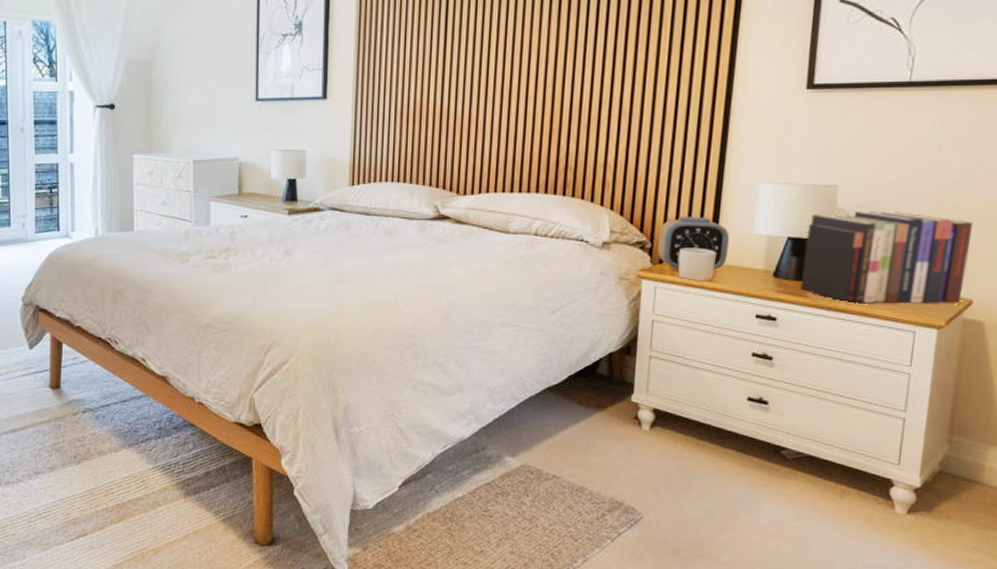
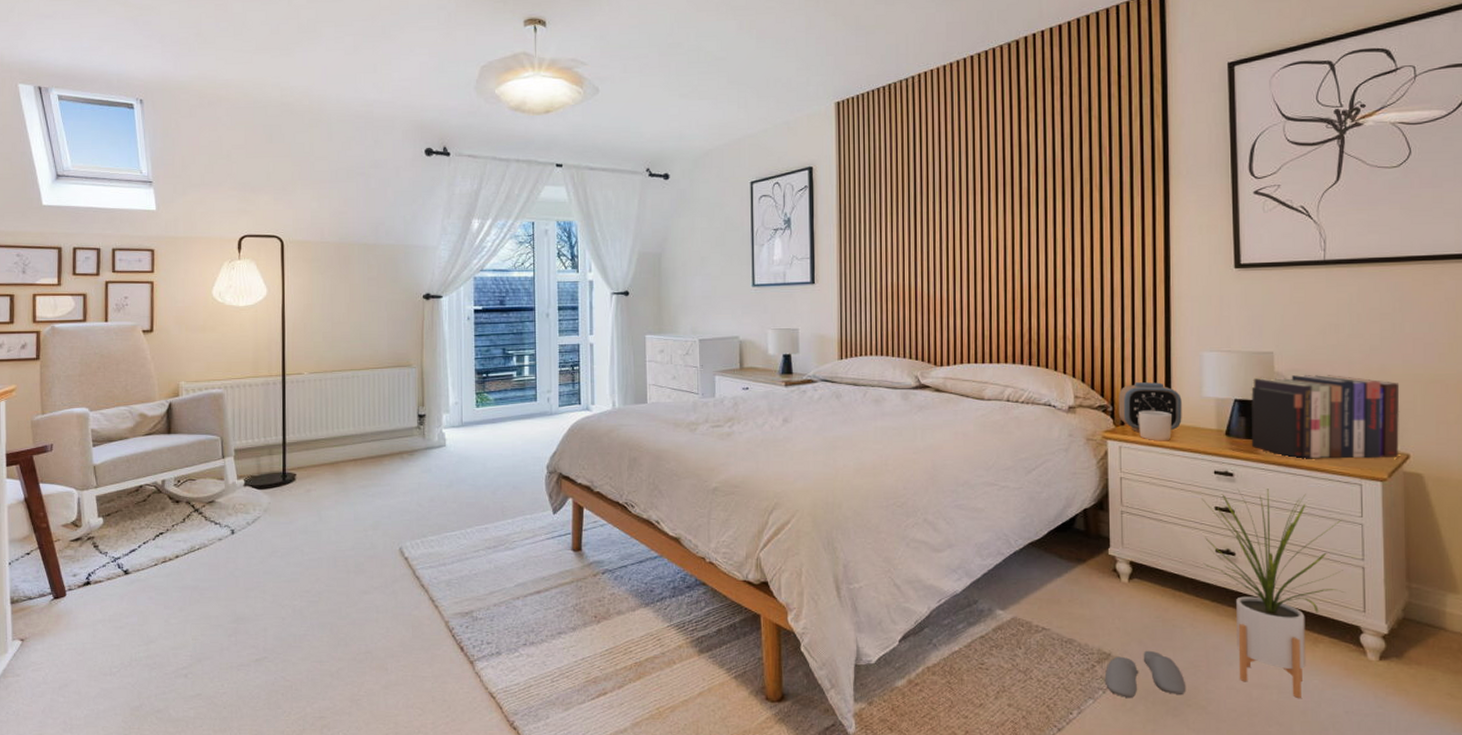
slippers: none [614,500,700,547] -> present [1104,650,1186,698]
house plant: none [733,334,889,550] -> present [1202,489,1345,698]

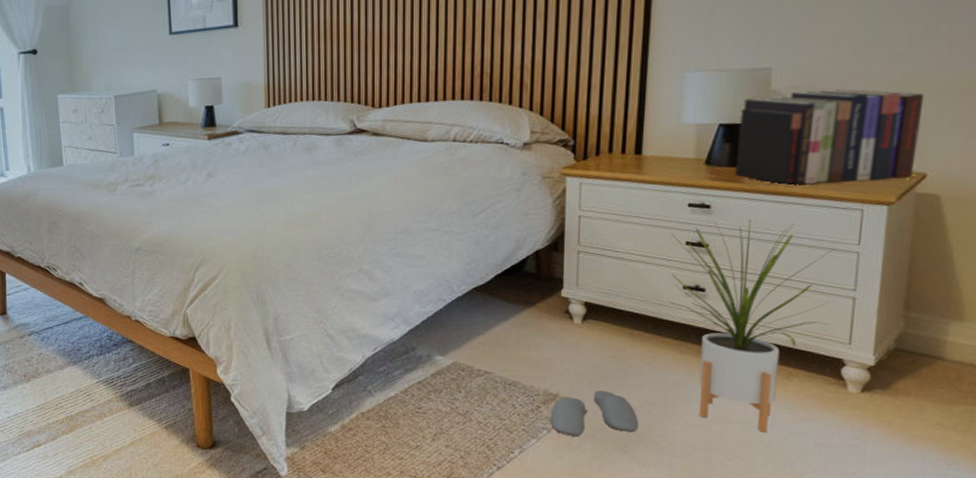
alarm clock: present [1118,382,1182,433] -> none [580,110,656,167]
mug: present [1138,410,1172,441] -> none [602,141,643,175]

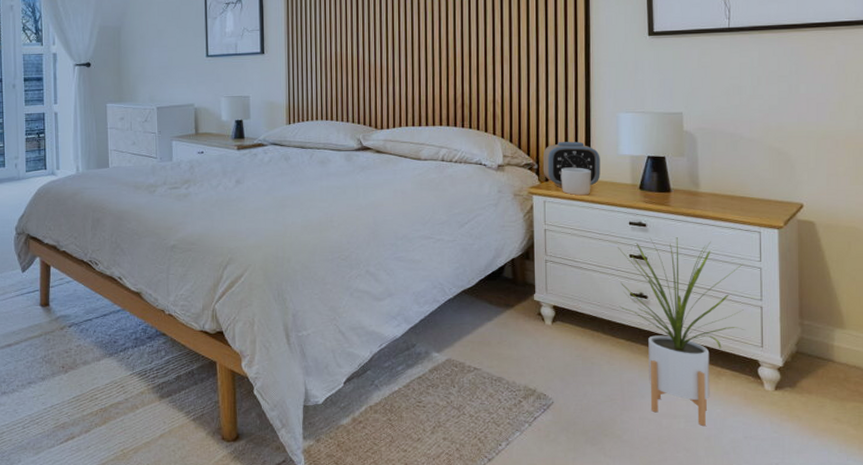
slippers: present [550,390,639,436] -> none [530,386,604,429]
alarm clock: none [580,110,656,167] -> present [542,141,600,188]
mug: none [602,141,643,175] -> present [560,167,591,196]
books: present [736,89,925,185] -> none [663,133,795,210]

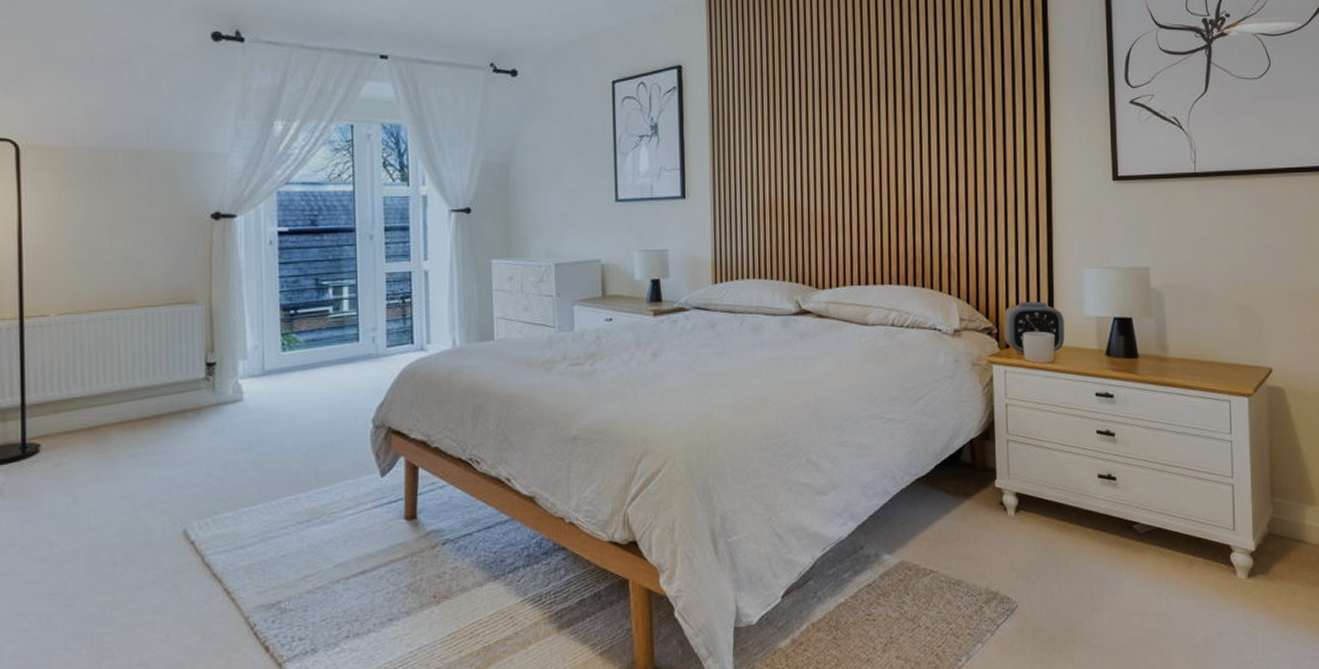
house plant: present [618,237,745,426] -> none [1084,409,1217,623]

